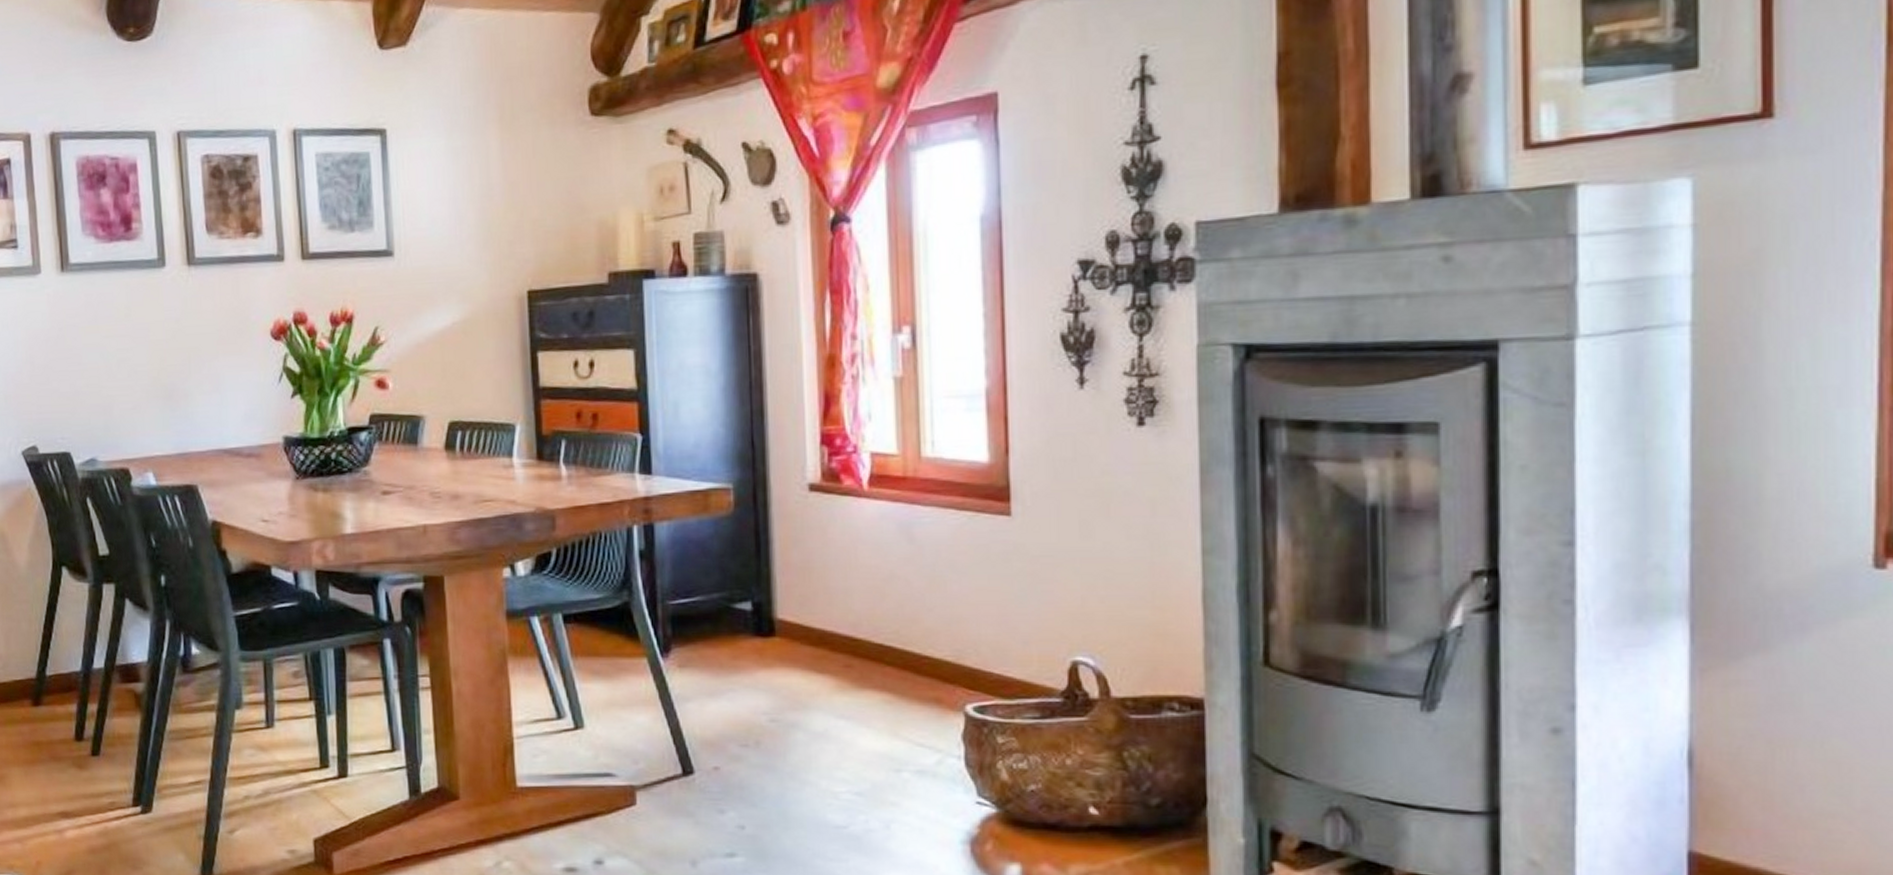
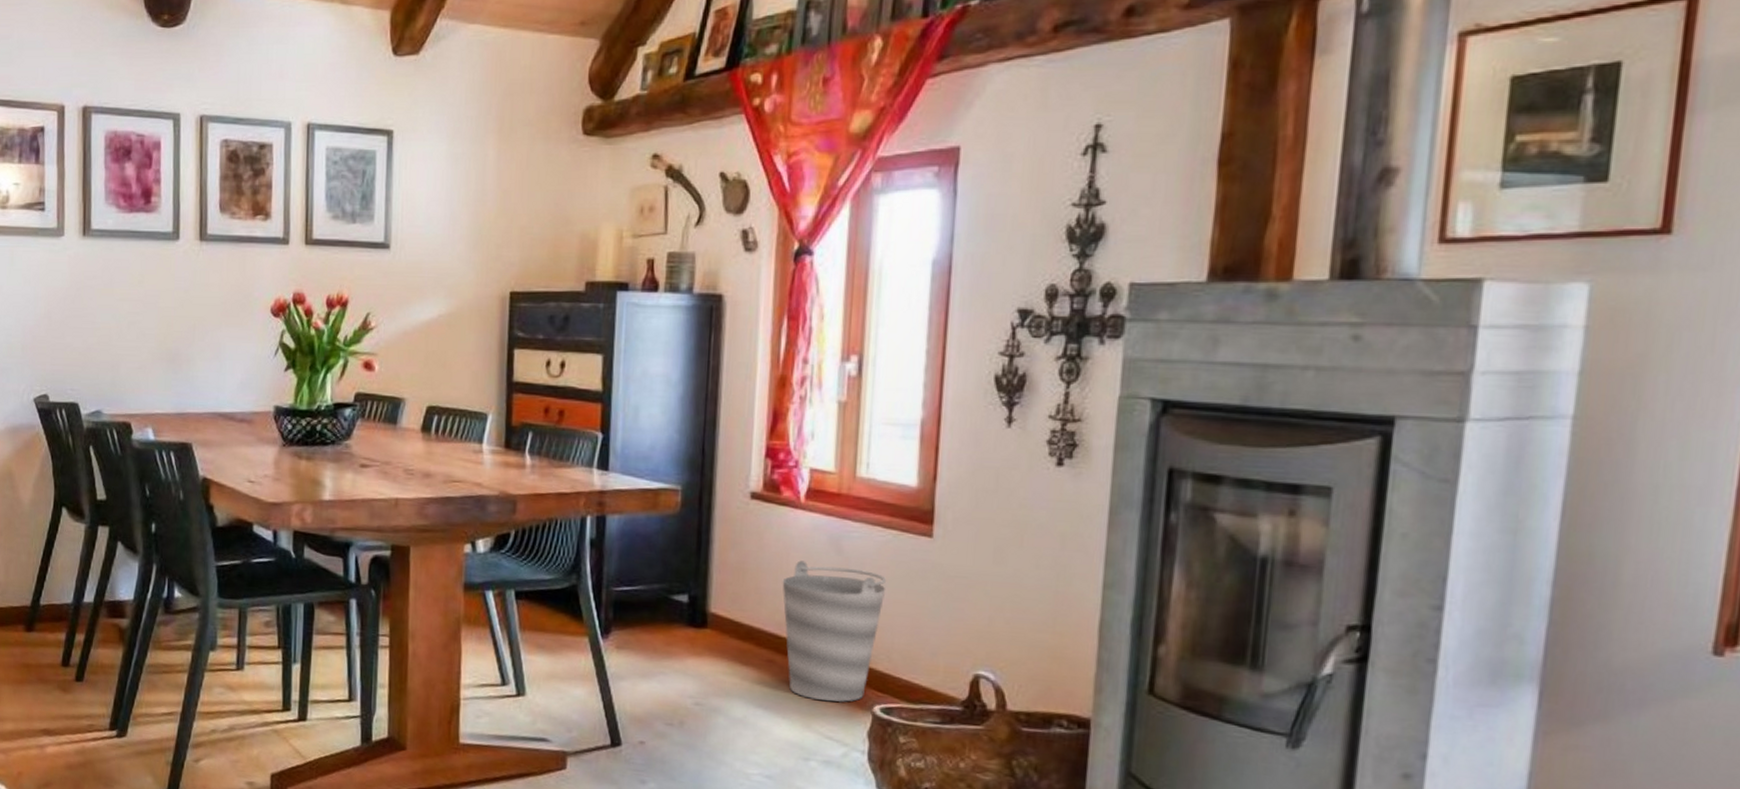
bucket: none [852,553,966,705] -> present [782,560,887,703]

